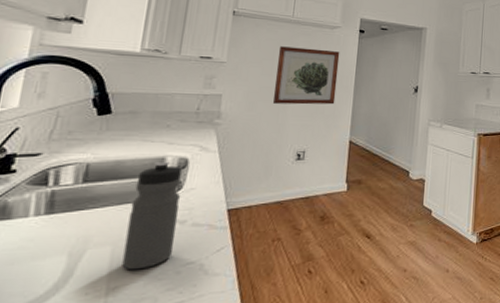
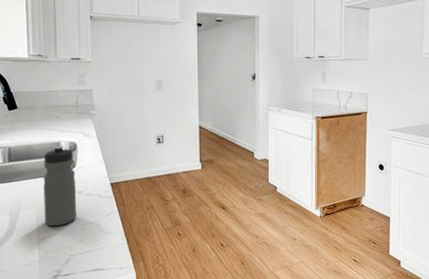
wall art: present [272,46,340,105] -> none [131,44,183,96]

